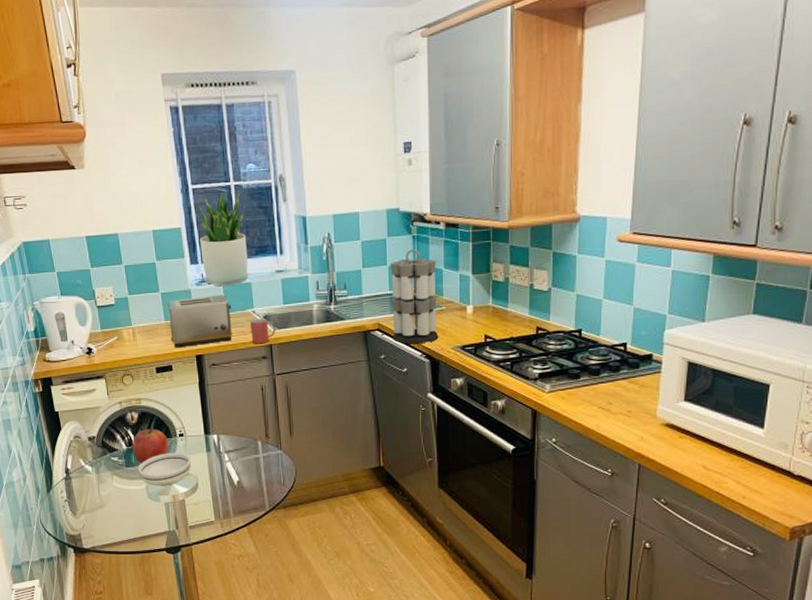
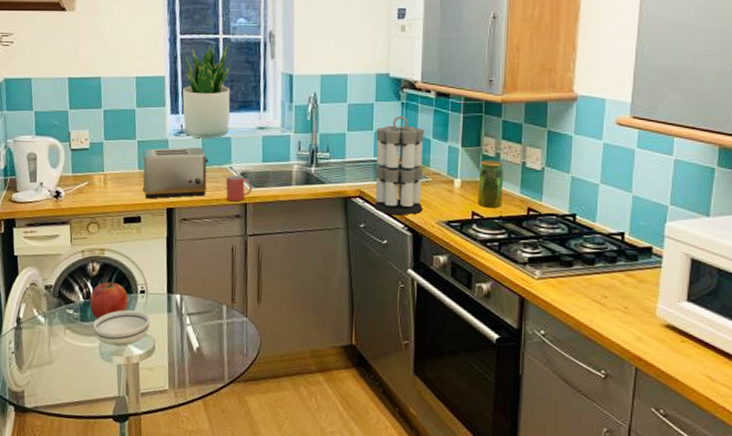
jar: none [489,285,514,330] -> present [478,160,505,208]

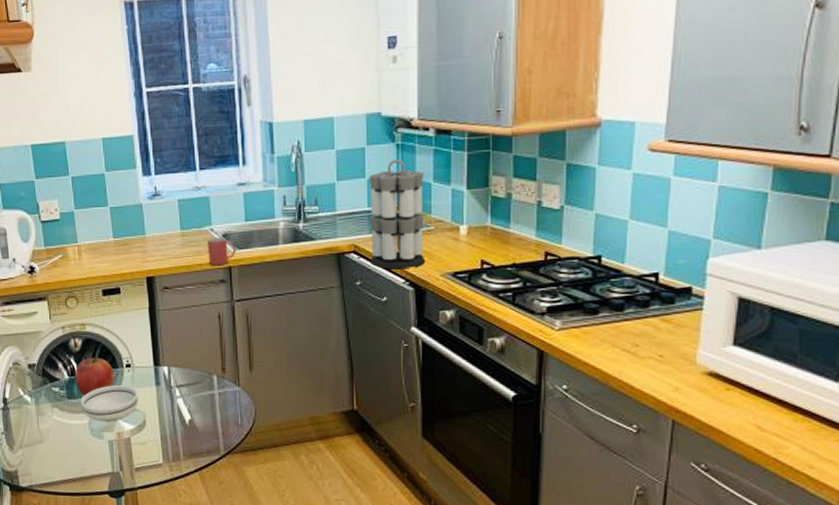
toaster: present [142,147,209,199] -> none [115,210,187,269]
planter: present [182,41,231,139] -> none [152,92,206,201]
jar: present [478,160,505,208] -> none [487,201,517,255]

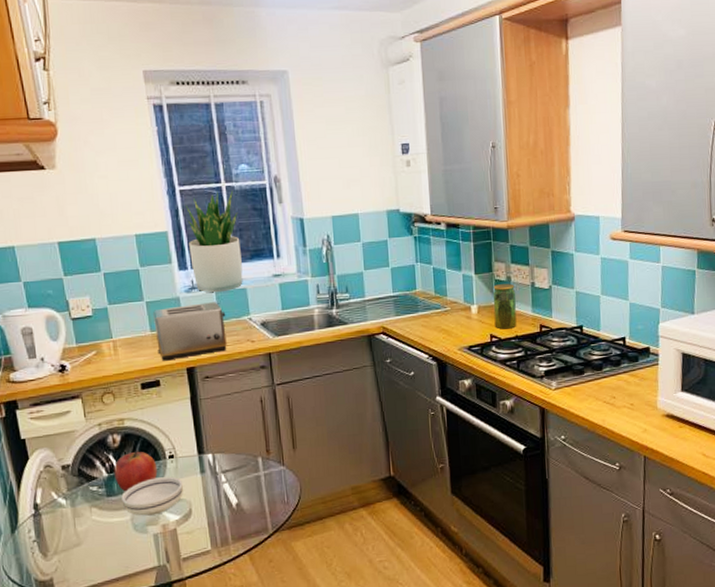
toaster: none [115,210,187,269] -> present [152,302,227,361]
planter: none [152,92,206,201] -> present [186,190,243,293]
mug: present [208,237,236,266] -> none [247,326,275,353]
spice rack: present [369,158,426,270] -> none [392,249,445,347]
jar: none [487,201,517,255] -> present [492,283,517,329]

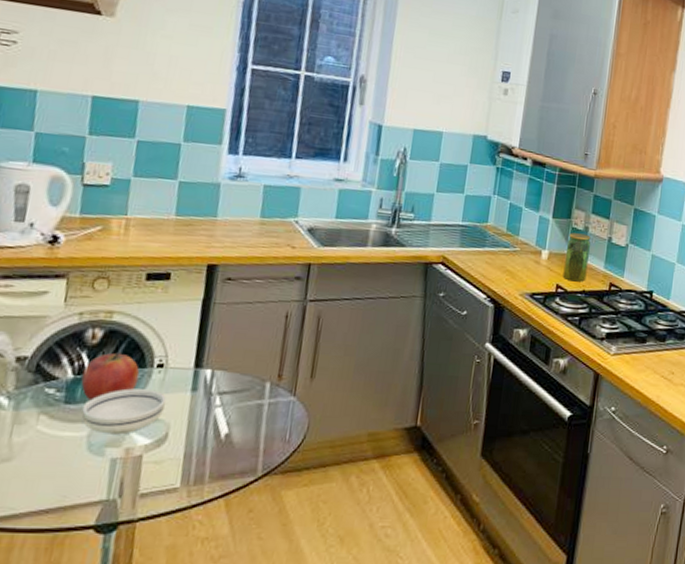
toaster: present [152,302,227,361] -> none [177,192,270,253]
planter: present [186,190,243,293] -> none [243,77,313,188]

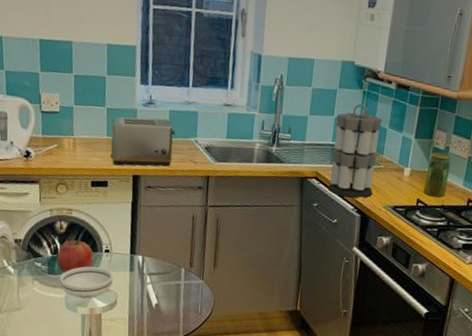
toaster: none [177,192,270,253] -> present [110,117,176,166]
spice rack: none [456,180,517,286] -> present [327,103,382,199]

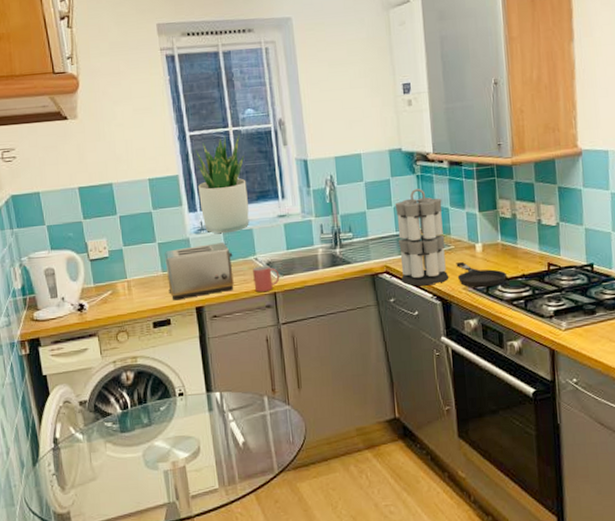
fruit: present [57,239,94,273] -> none [127,387,168,428]
bowl: present [60,266,113,299] -> none [134,414,192,453]
planter: none [152,14,203,112] -> present [196,134,249,234]
mug: none [190,148,216,174] -> present [253,265,280,293]
frying pan: none [380,182,427,211] -> present [456,262,507,288]
jar: present [423,152,452,198] -> none [497,221,524,268]

